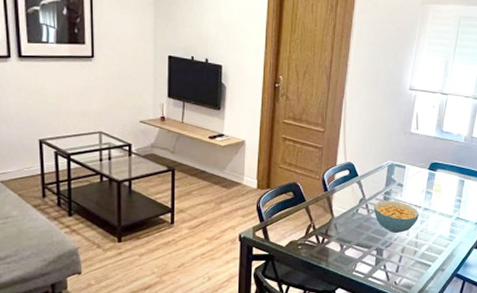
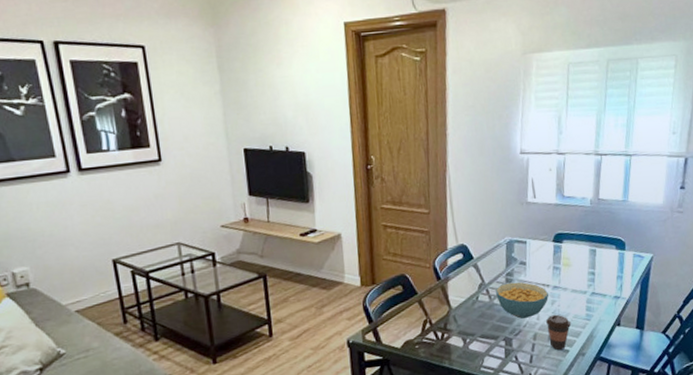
coffee cup: none [413,233,436,264] -> present [545,314,572,351]

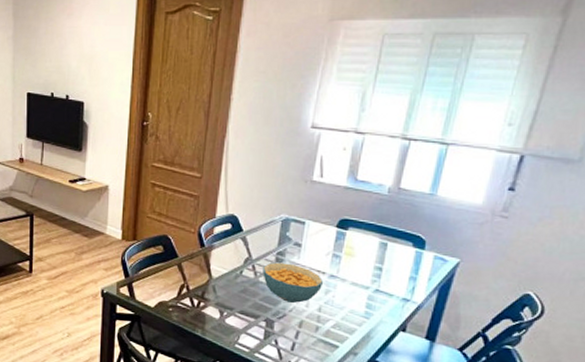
coffee cup: present [545,314,572,351] -> none [315,305,346,345]

